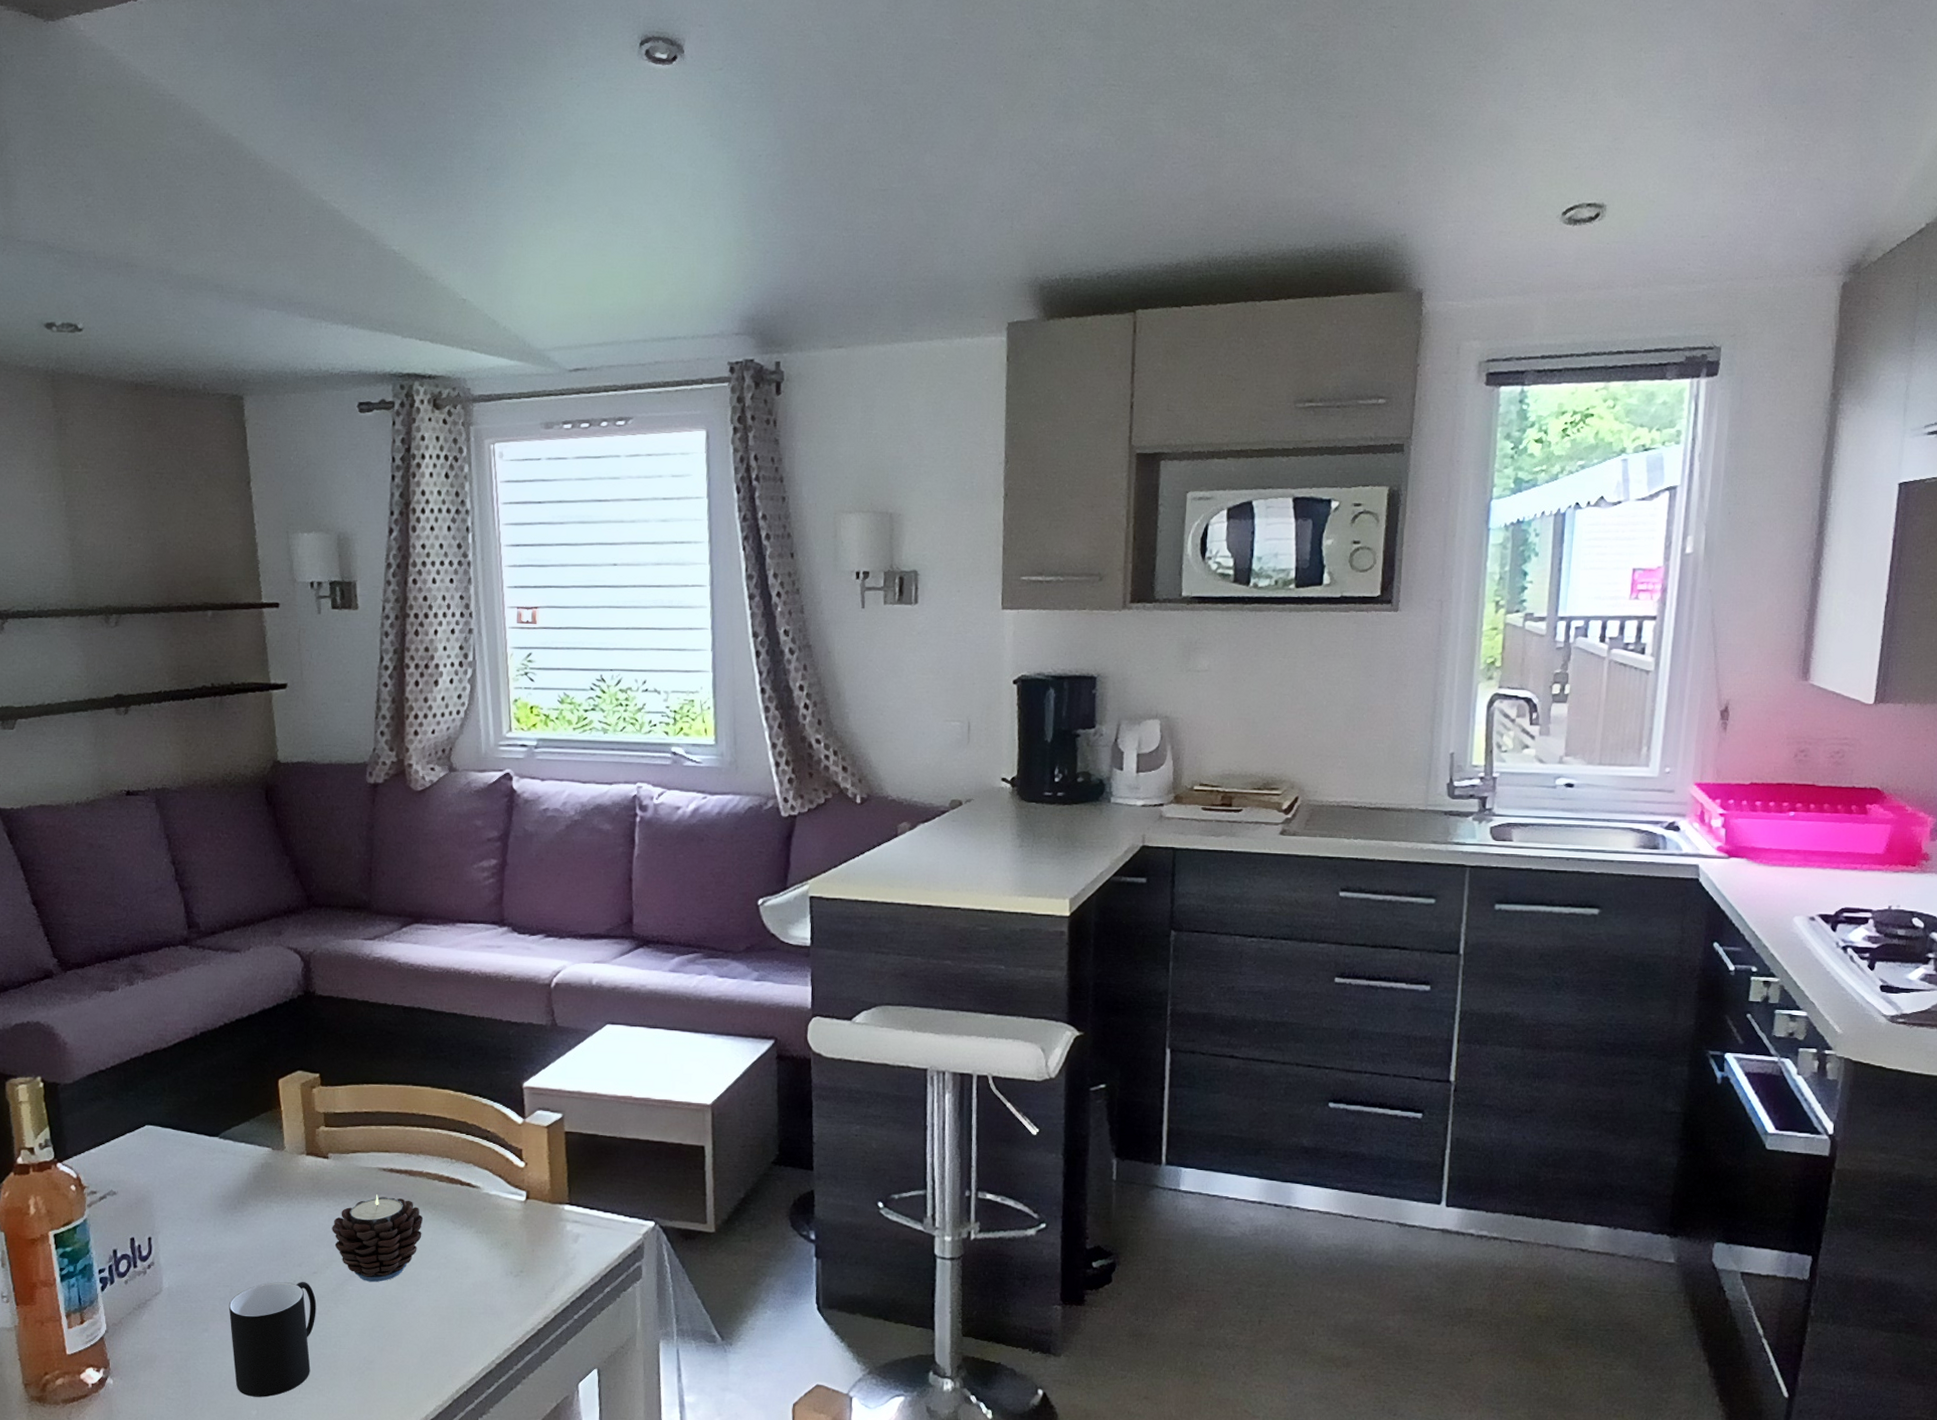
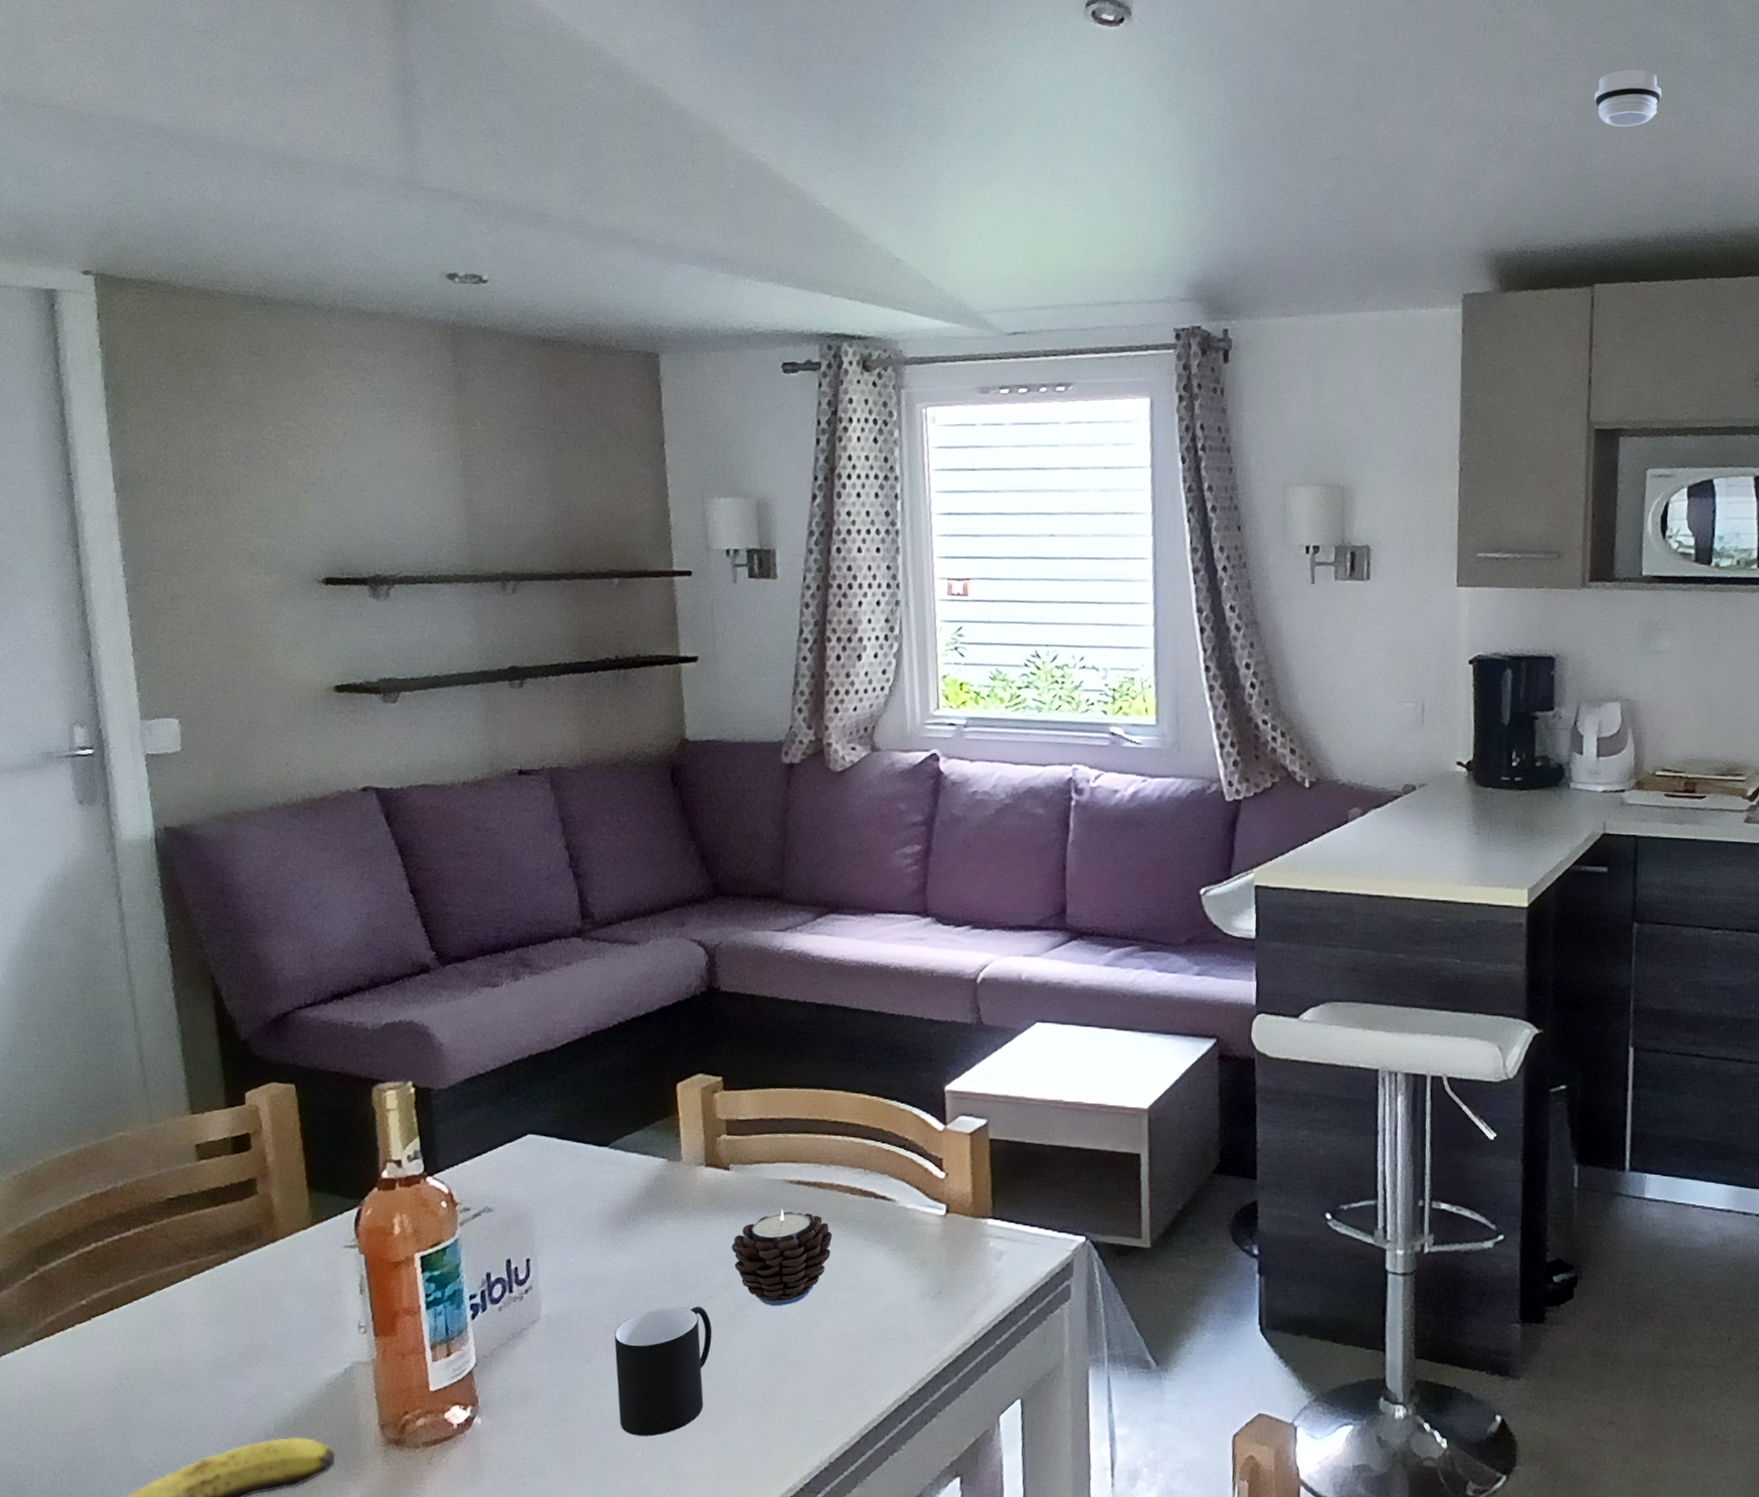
smoke detector: none [1137,93,1205,152] -> present [1594,69,1662,127]

